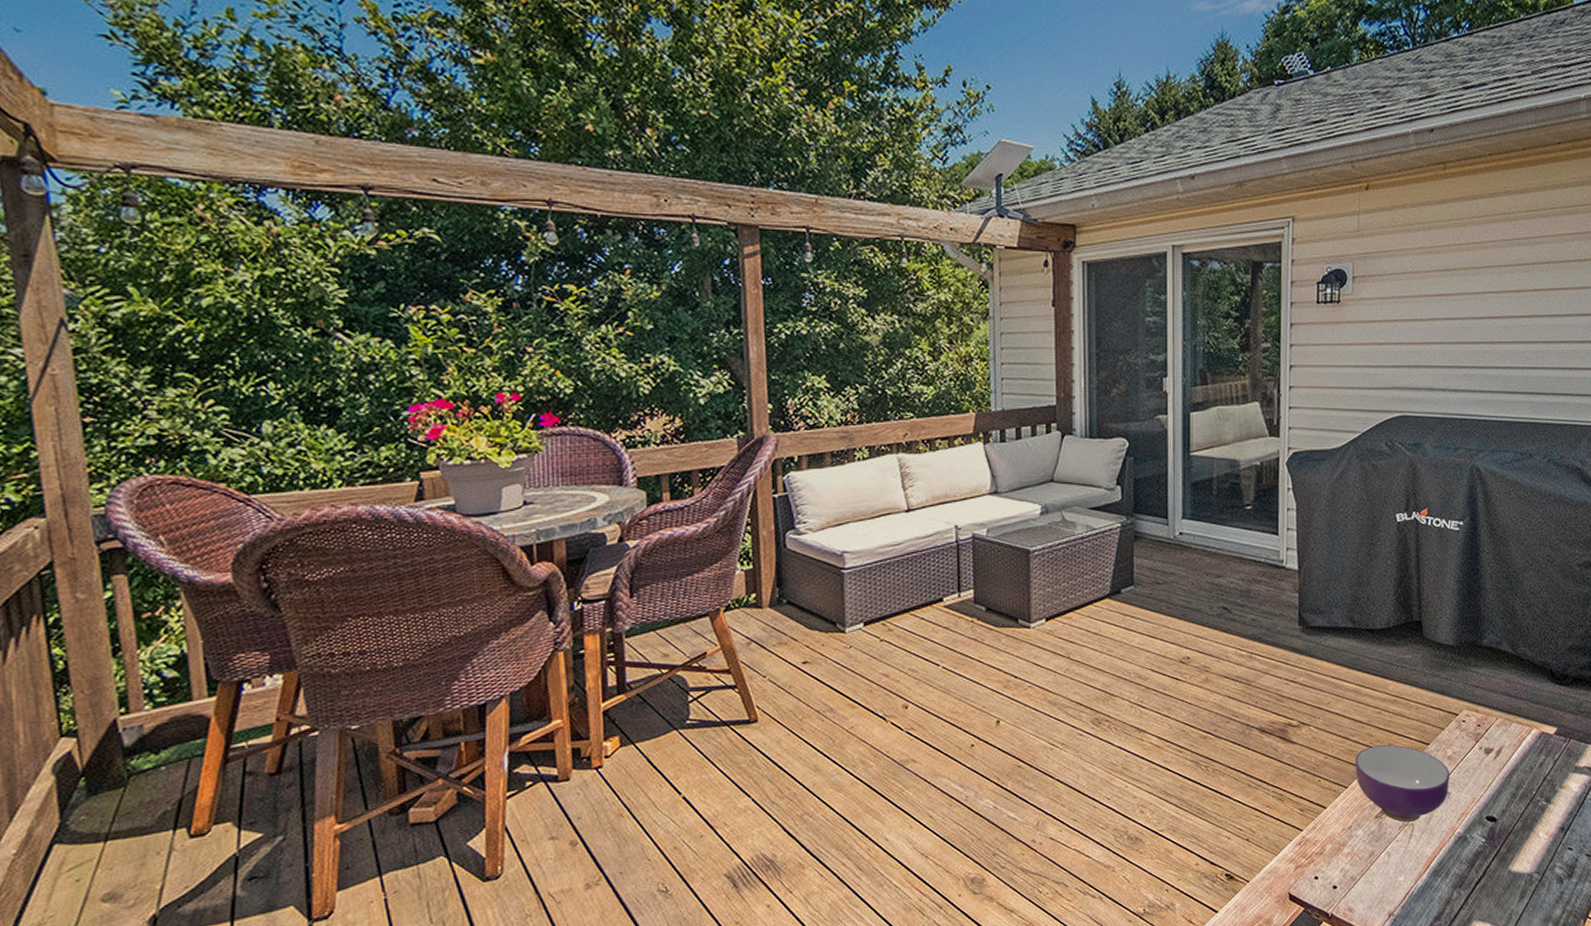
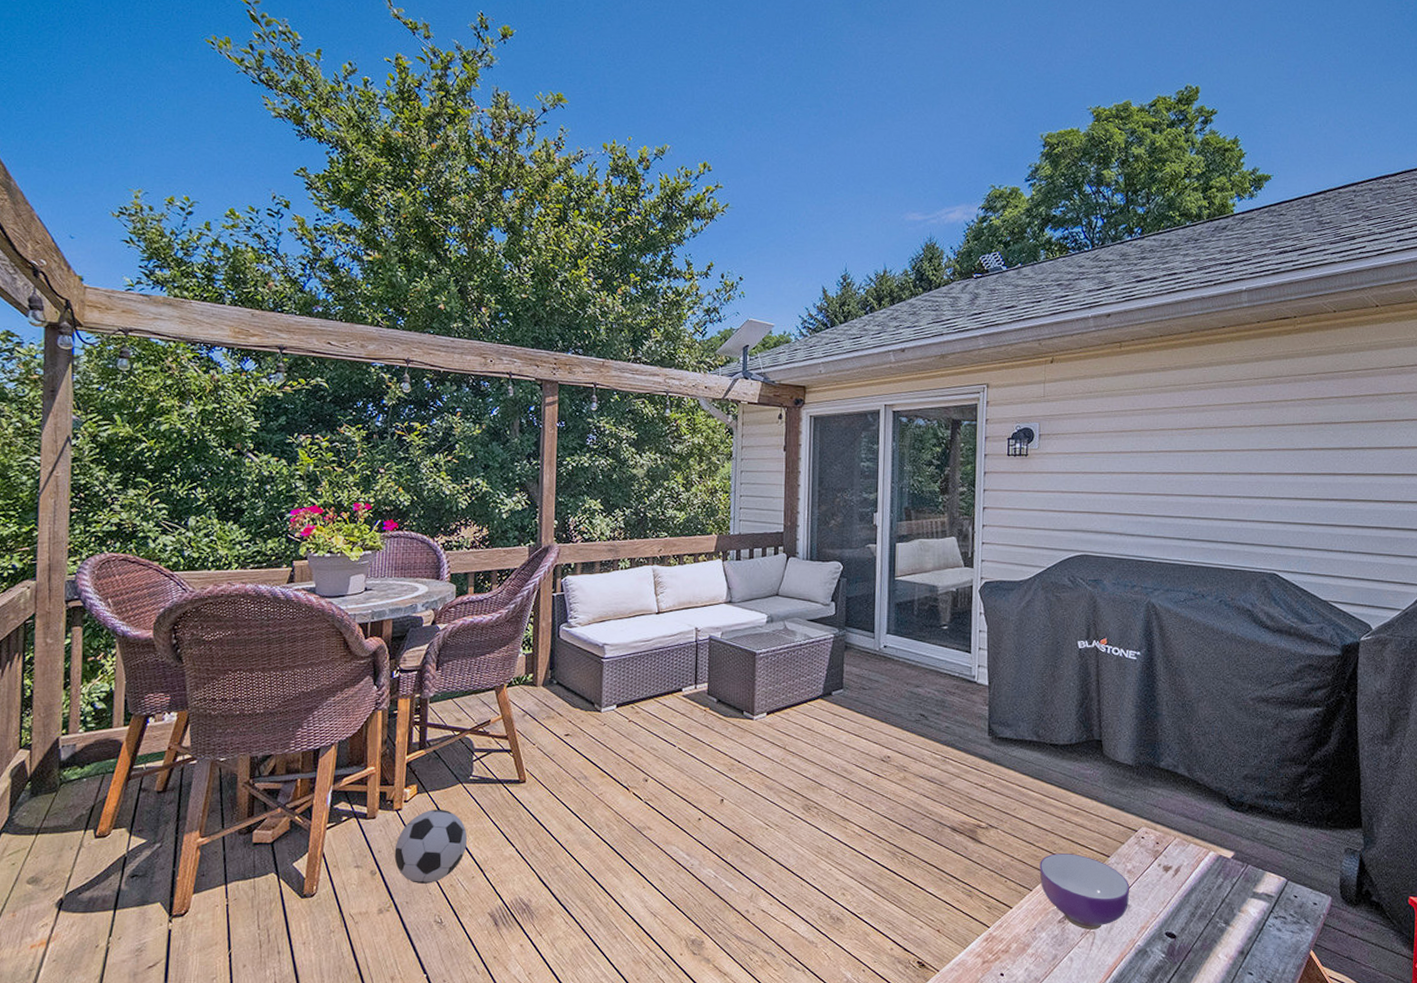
soccer ball: none [598,761,691,850] -> present [394,809,468,884]

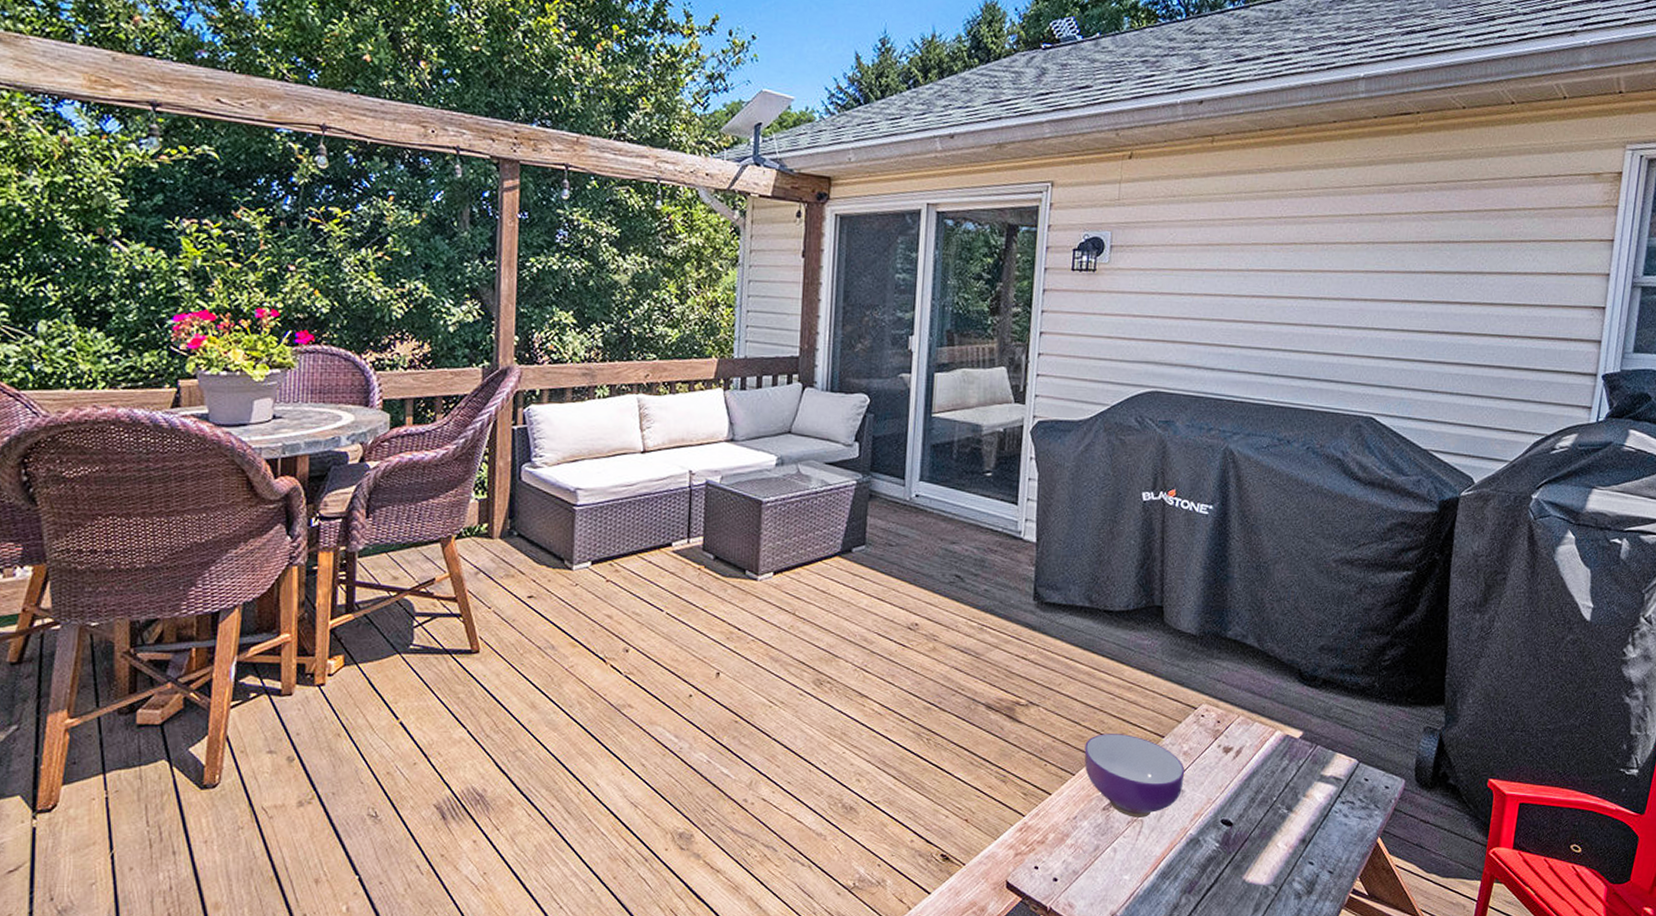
soccer ball: present [394,809,468,884] -> none [316,683,408,771]

